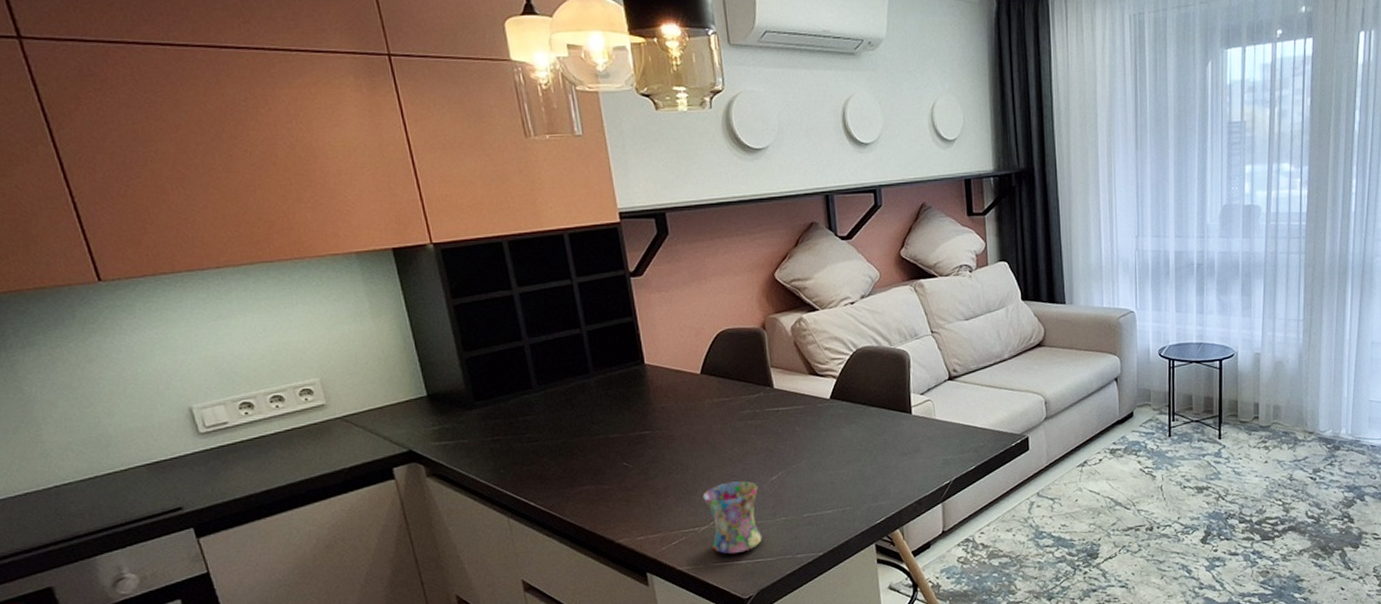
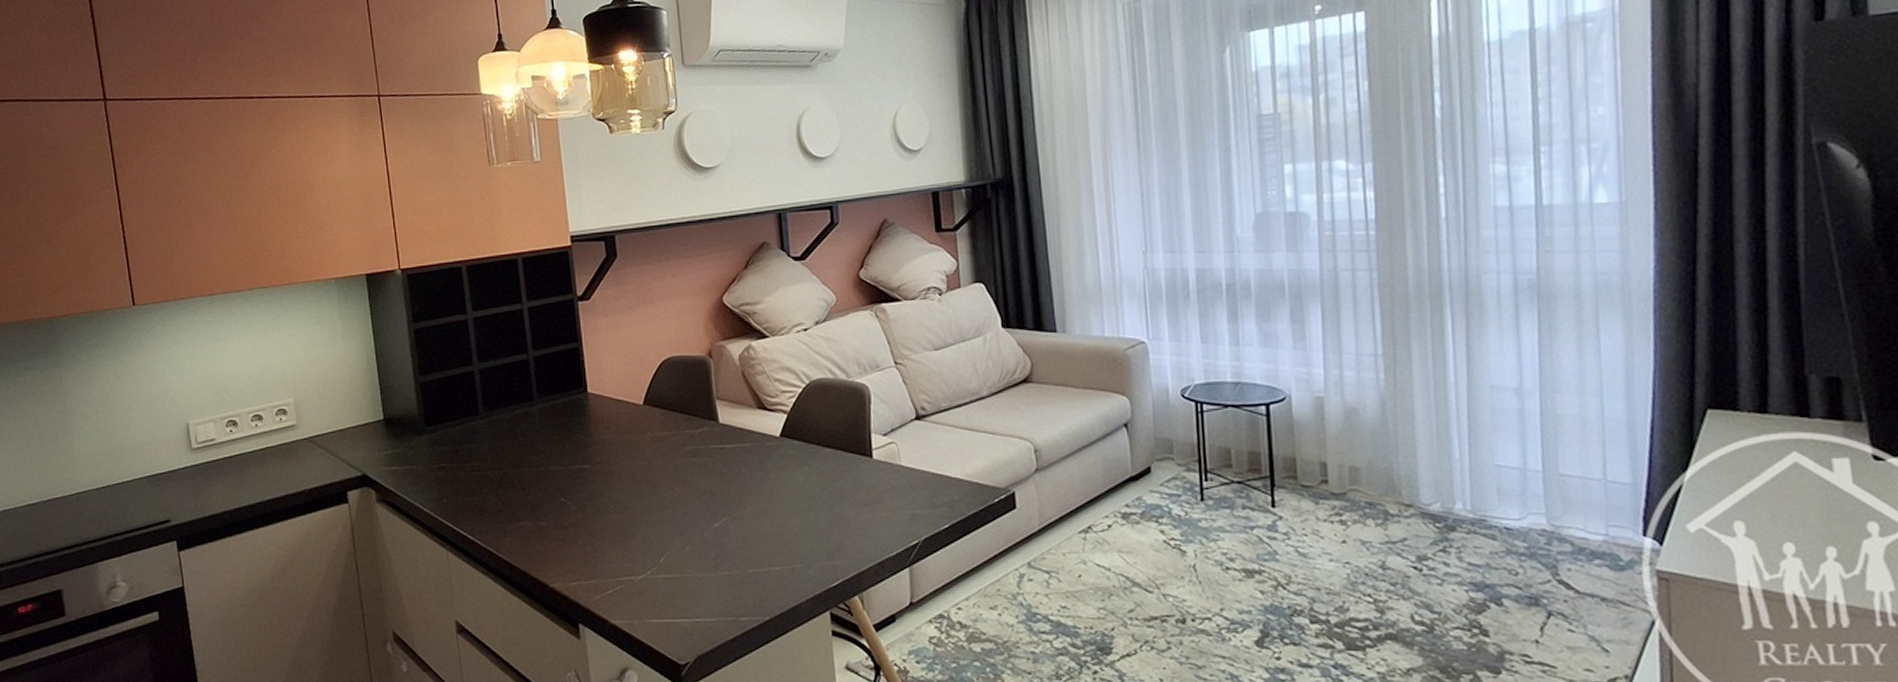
mug: present [702,481,762,555] -> none [640,526,702,610]

